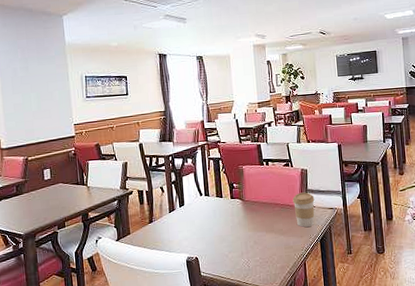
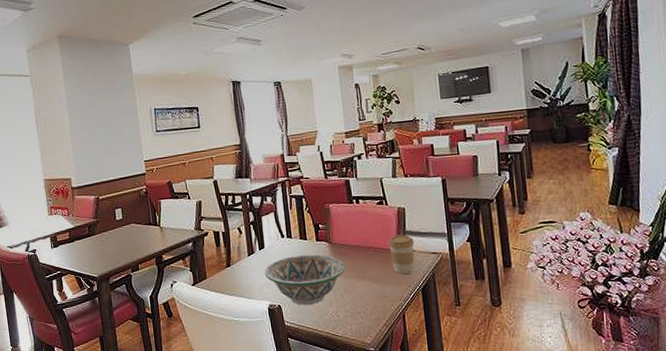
decorative bowl: none [184,210,255,257] -> present [265,254,345,305]

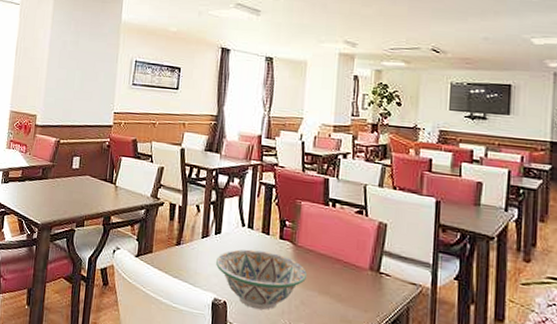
coffee cup: present [387,234,415,274] -> none [360,252,392,301]

